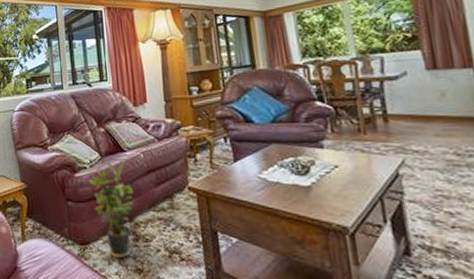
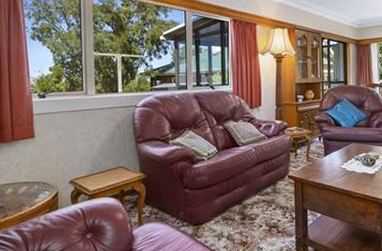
potted plant: present [88,158,134,259] -> none [205,152,244,235]

